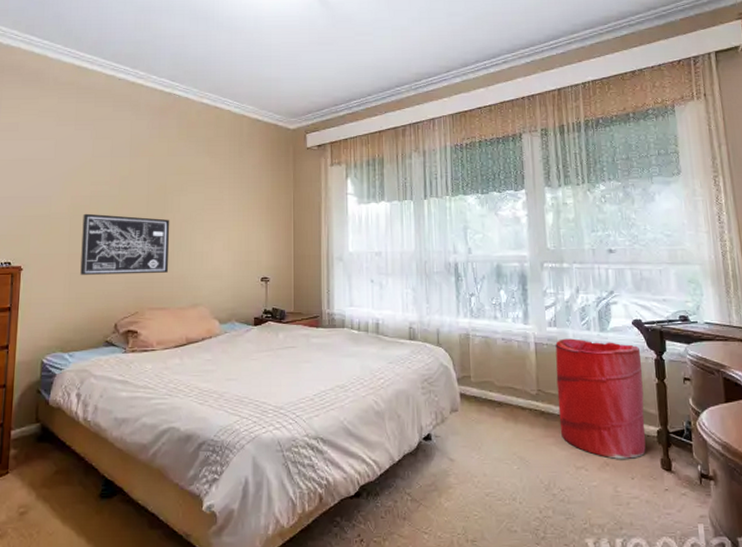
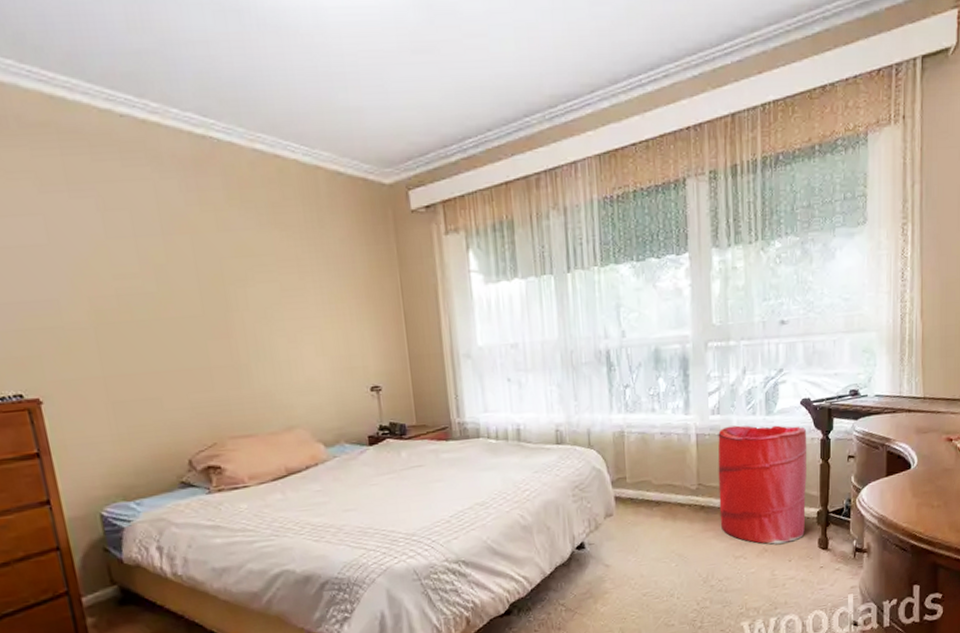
wall art: present [80,213,170,275] -> none [112,319,247,403]

